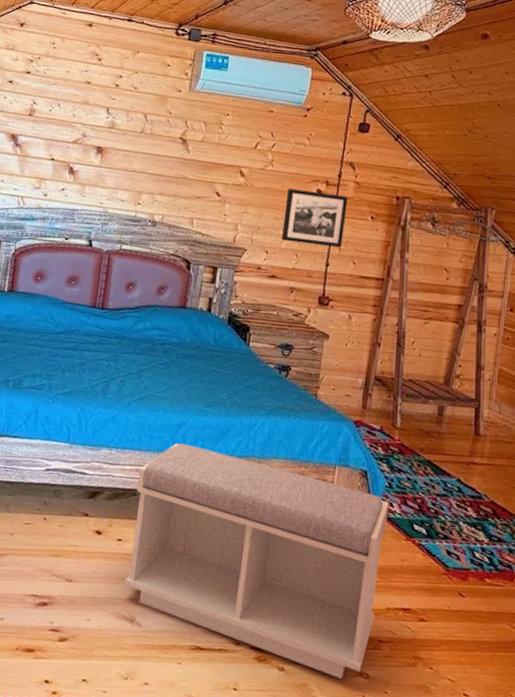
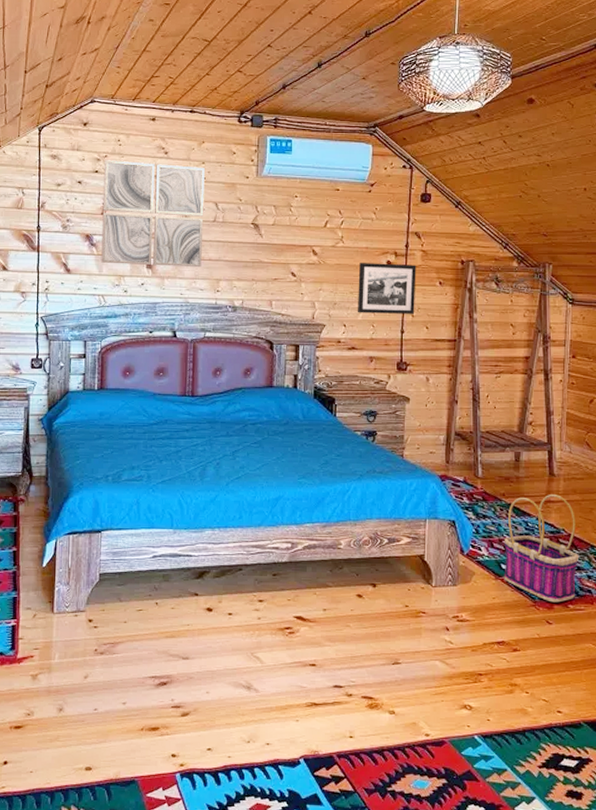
wall art: none [24,61,137,178] -> present [101,160,205,268]
bench: present [125,443,389,679] -> none [239,515,477,713]
basket: none [415,454,501,575] -> present [503,493,580,603]

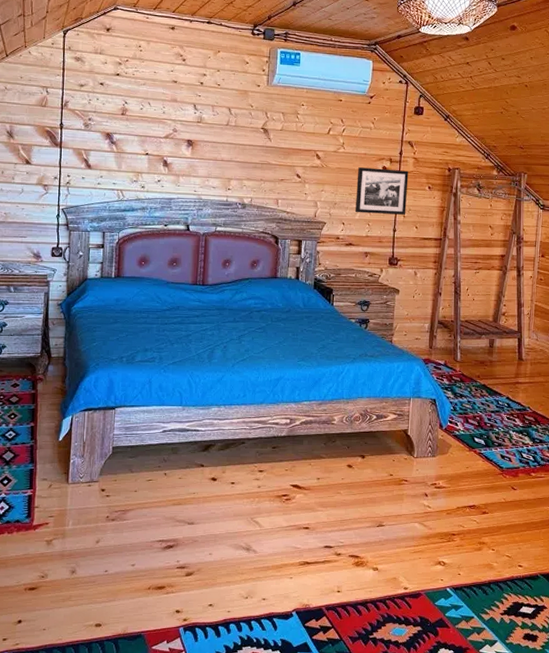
wall art: present [101,160,205,268] -> none [120,64,219,167]
basket: present [503,493,580,603] -> none [476,376,542,471]

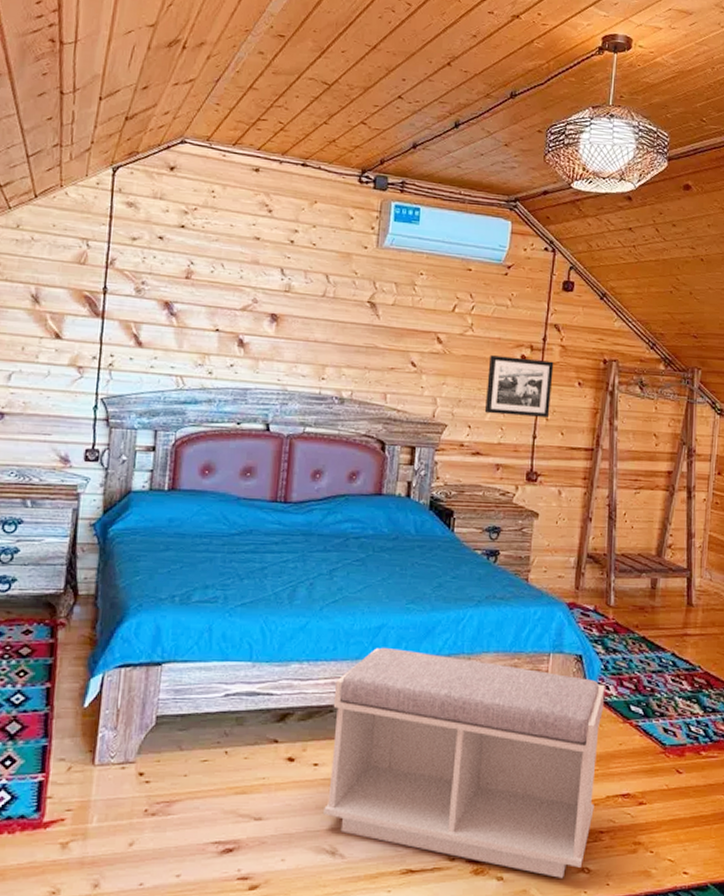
bench: none [240,394,455,569] -> present [324,647,605,878]

